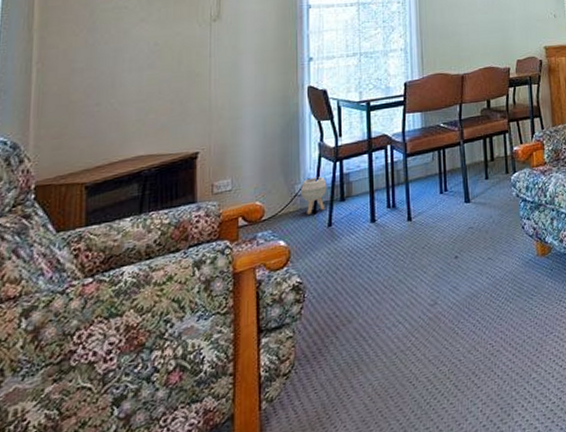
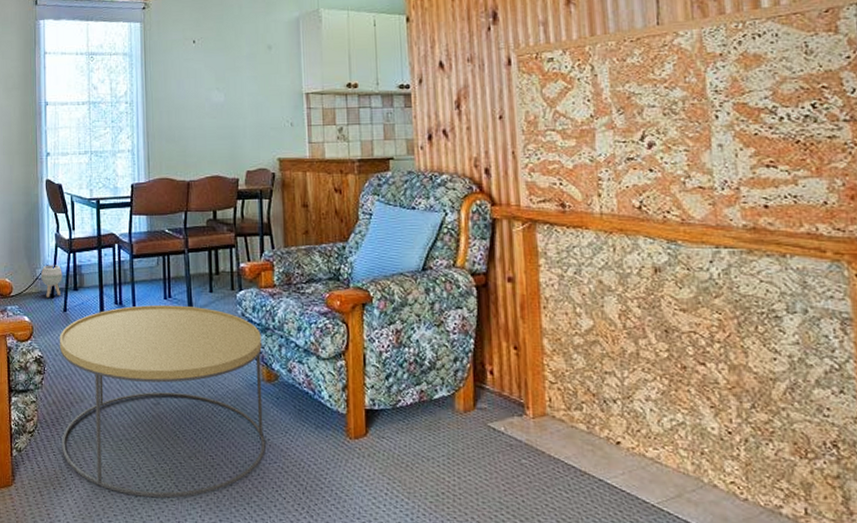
coffee table: none [323,195,542,414] -> present [60,304,266,498]

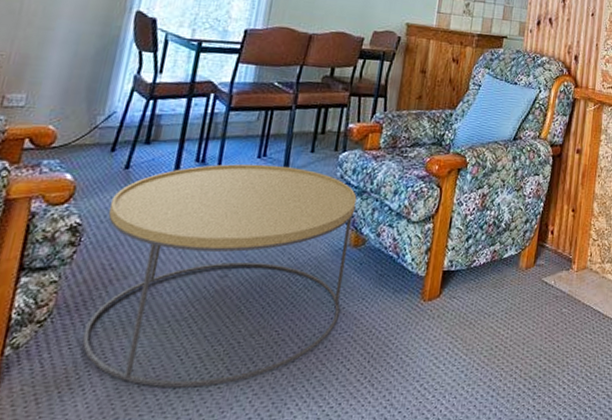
planter: present [41,265,63,297] -> none [102,111,135,151]

